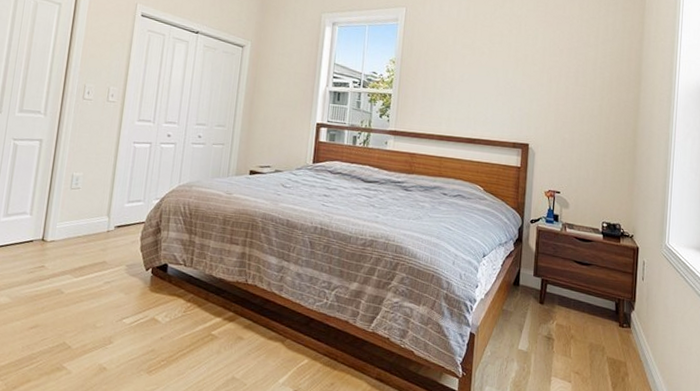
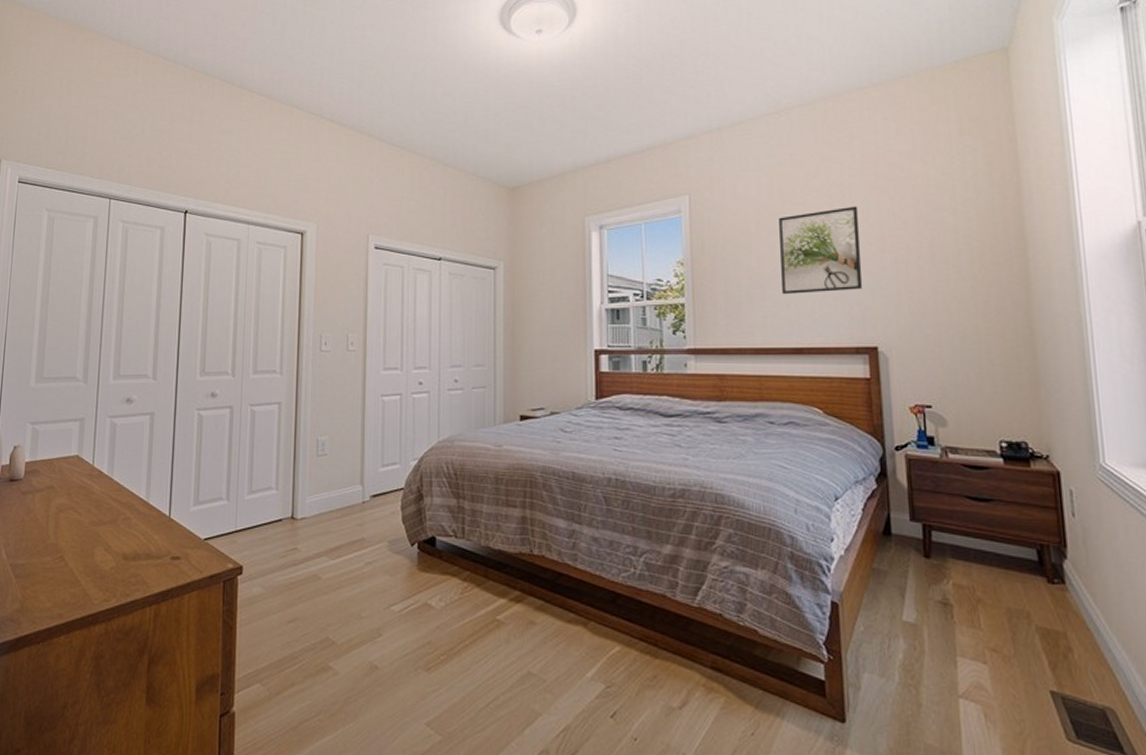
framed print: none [466,33,530,99] -> present [779,206,863,295]

